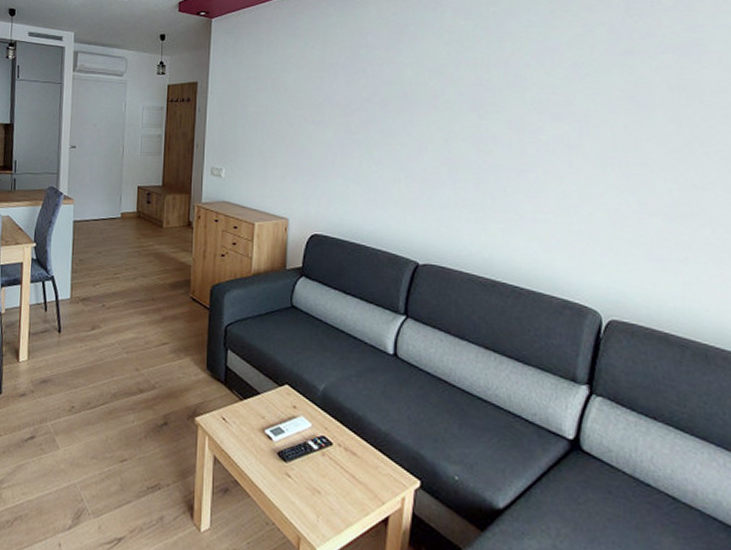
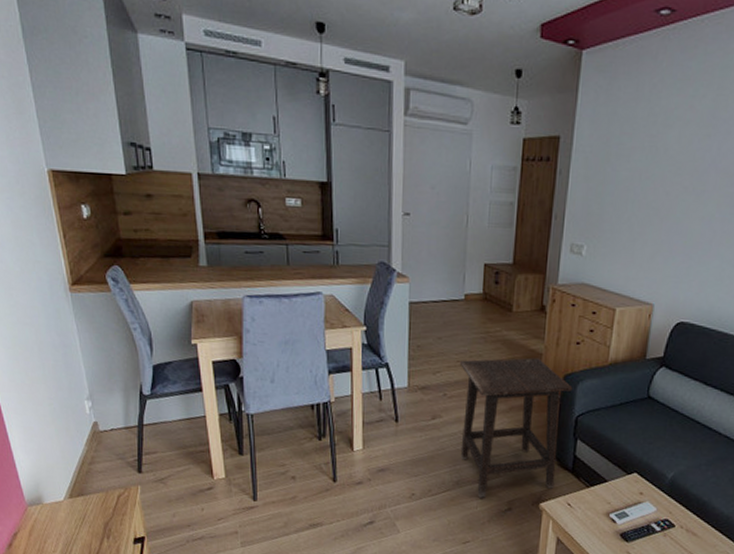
side table: none [116,269,221,411] -> present [459,357,573,498]

